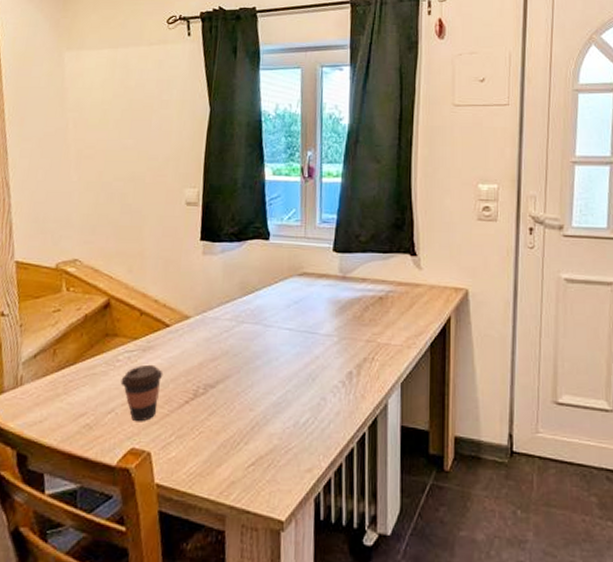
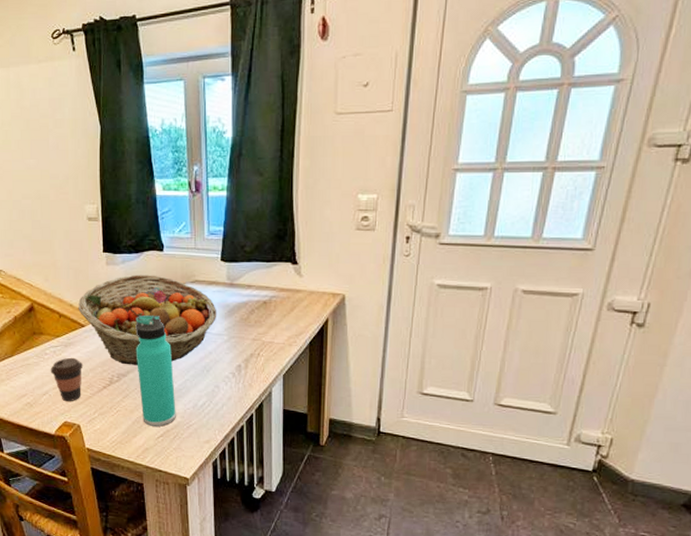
fruit basket: none [164,265,327,374] -> present [78,274,217,365]
thermos bottle: none [228,312,273,452] -> present [135,314,176,427]

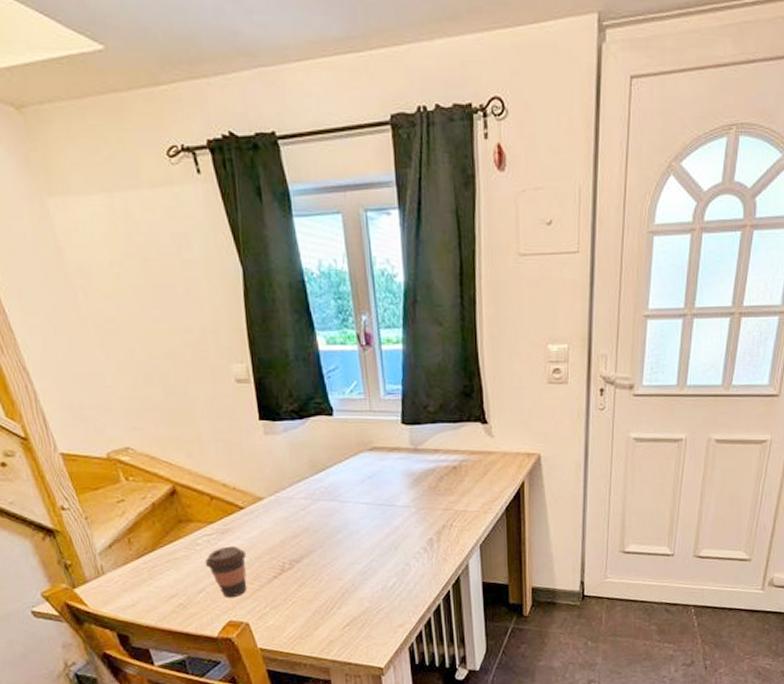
fruit basket: present [78,274,217,365] -> none [233,443,402,549]
thermos bottle: present [135,314,176,427] -> none [306,489,363,616]

